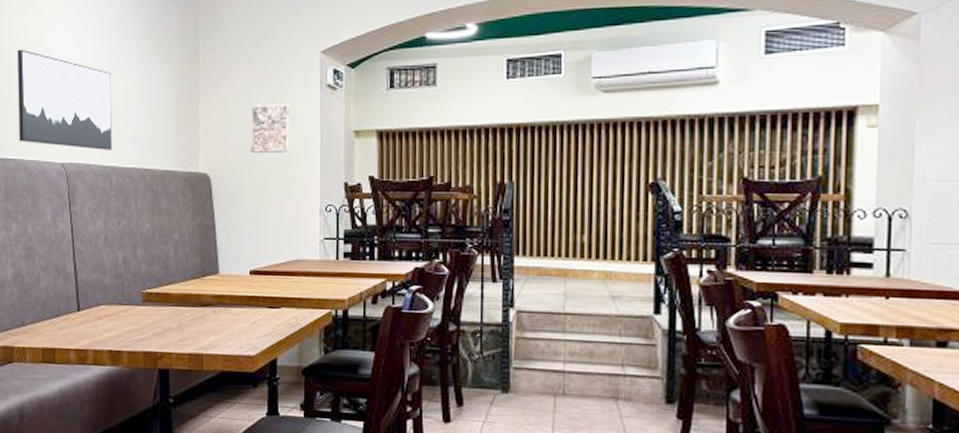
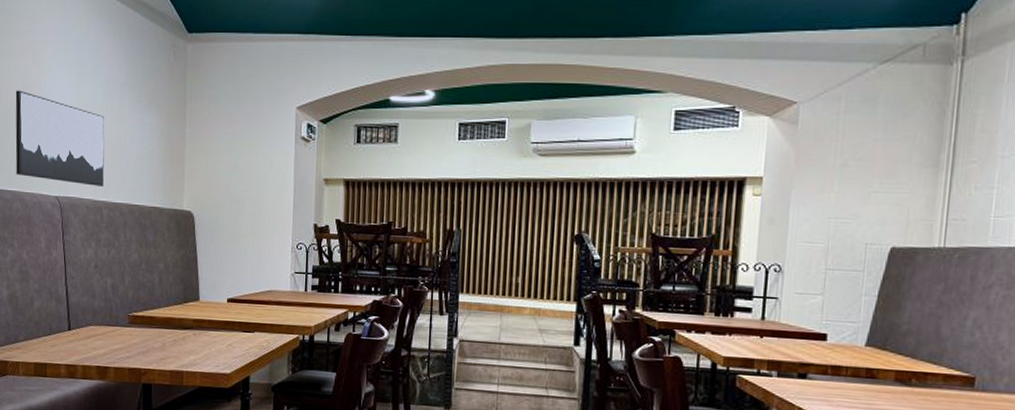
relief panel: present [251,104,291,153] -> none [231,152,268,196]

